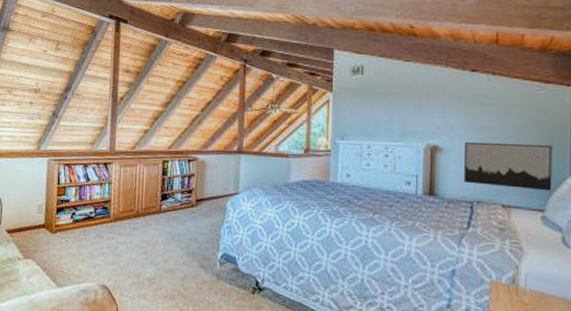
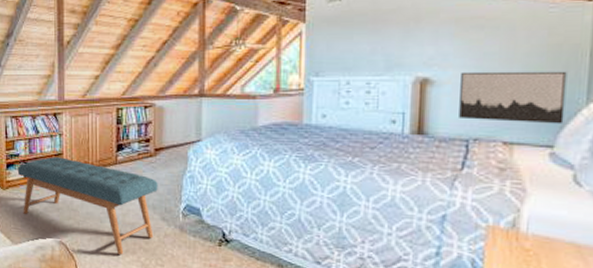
bench: none [67,203,198,300] -> present [17,157,158,255]

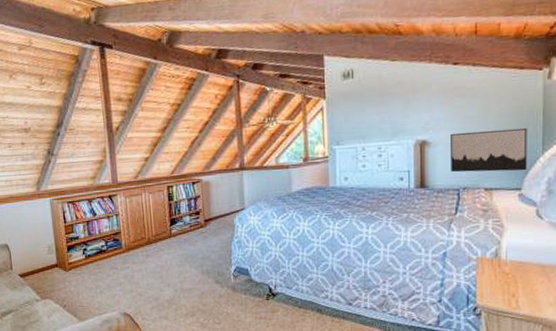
bench: present [17,157,158,255] -> none [78,236,210,318]

